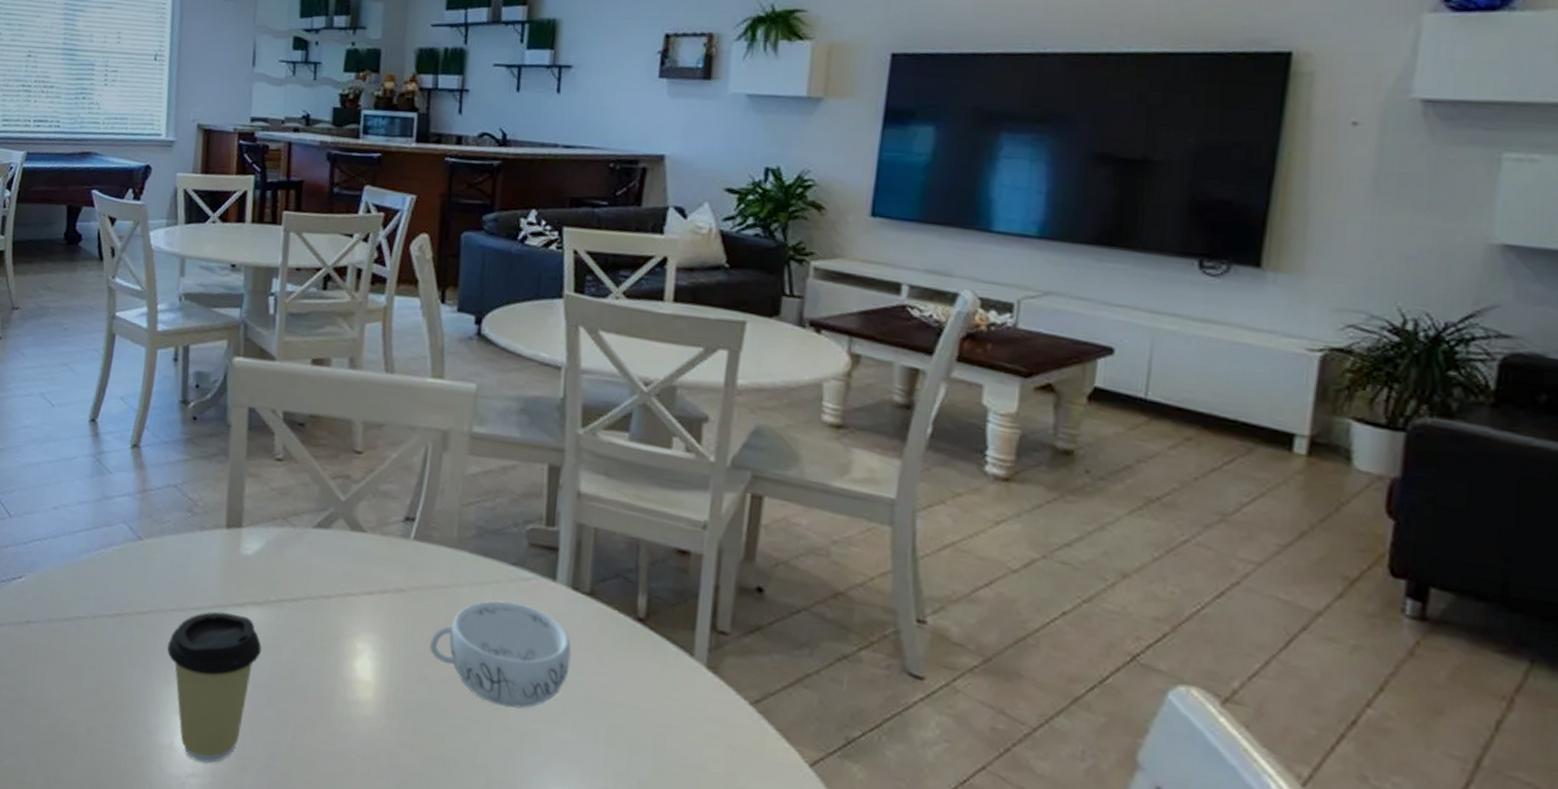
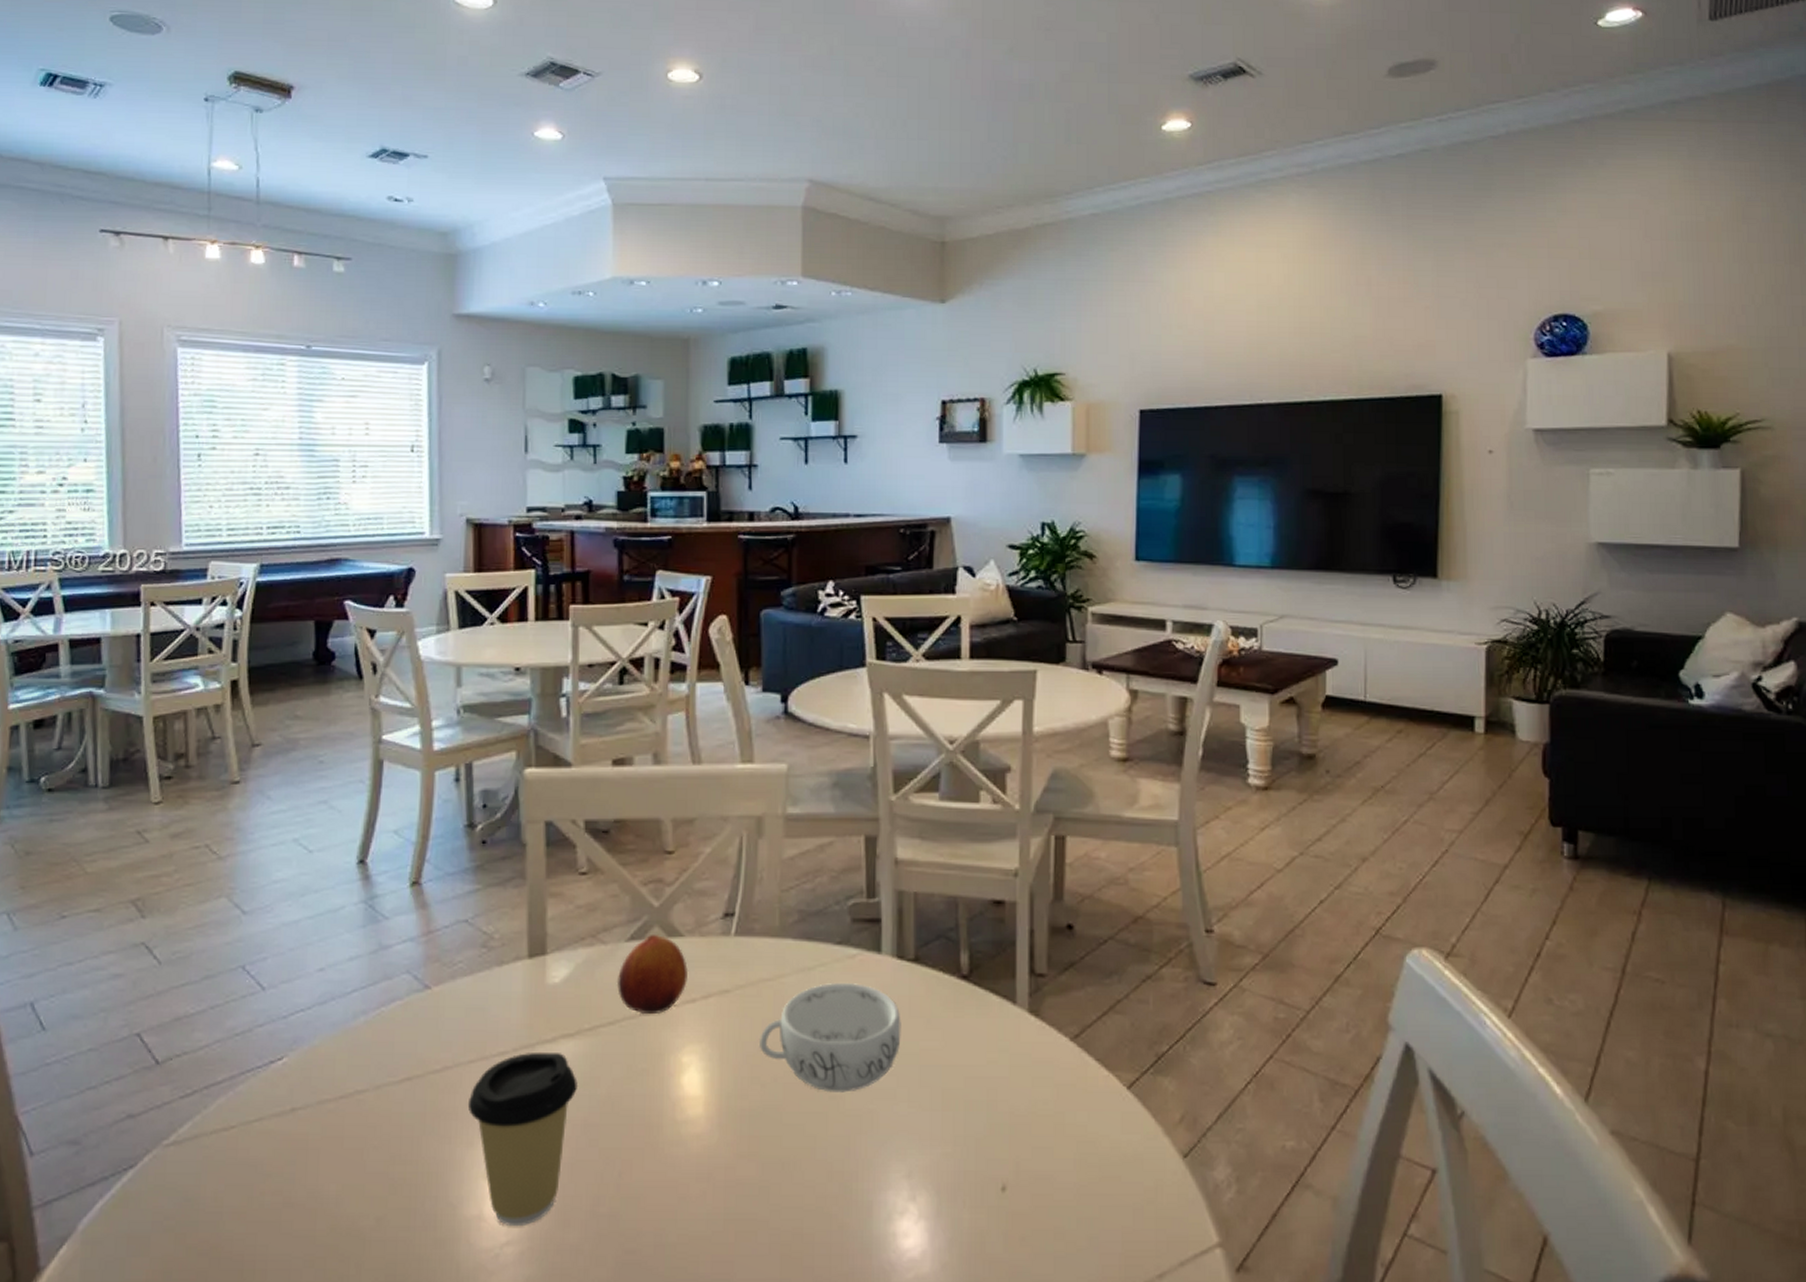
fruit: none [301,526,369,599] -> present [616,935,689,1015]

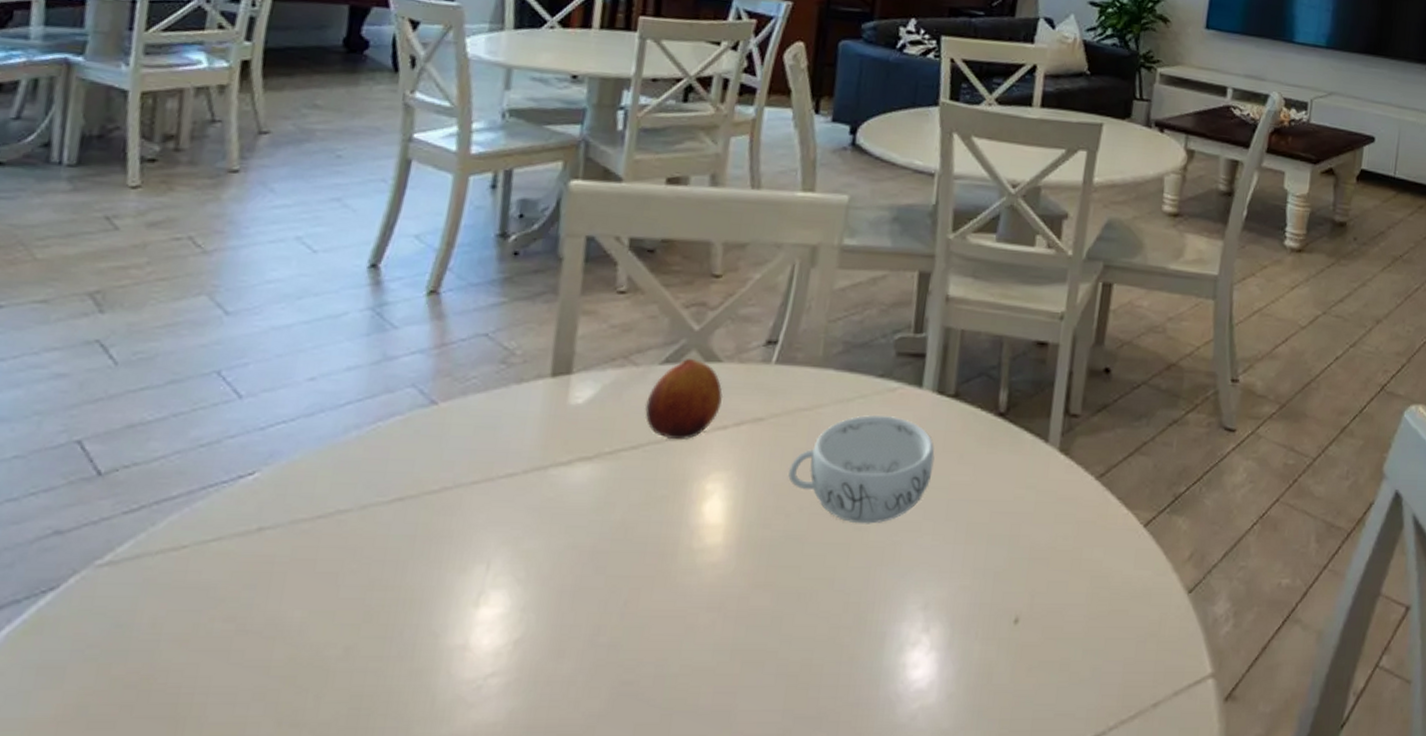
coffee cup: present [467,1053,579,1227] -> none [464,475,592,657]

